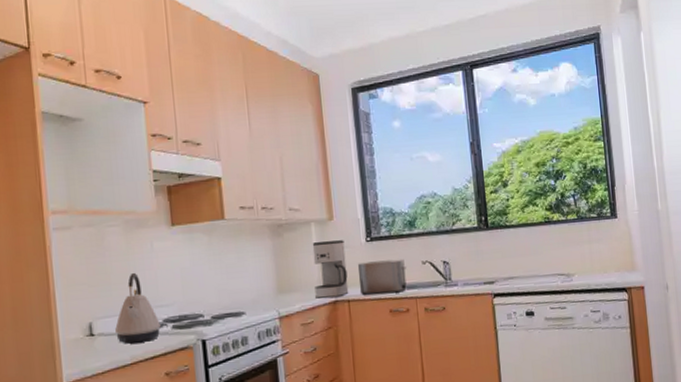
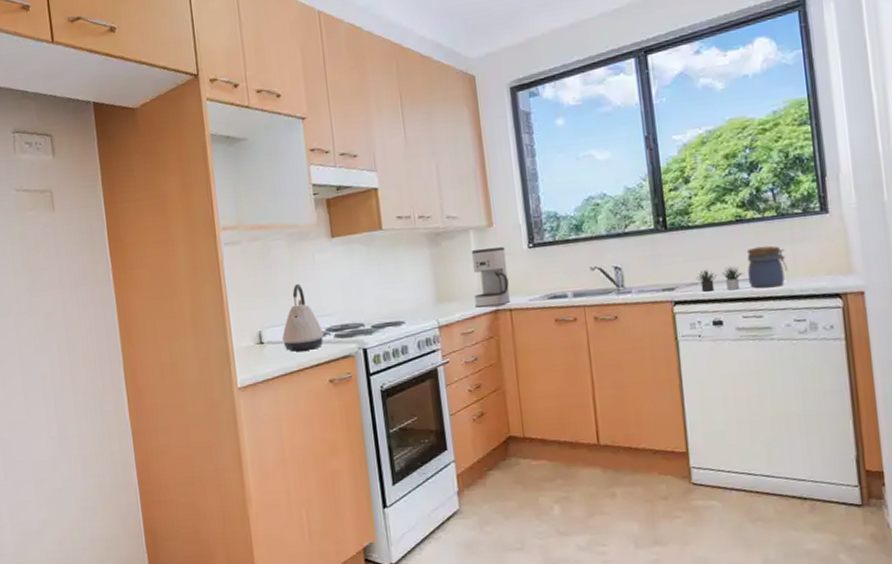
toaster: present [357,258,407,295] -> none [519,265,574,304]
succulent plant: none [512,262,551,286] -> present [695,266,744,293]
jar: none [553,245,586,283] -> present [747,245,788,289]

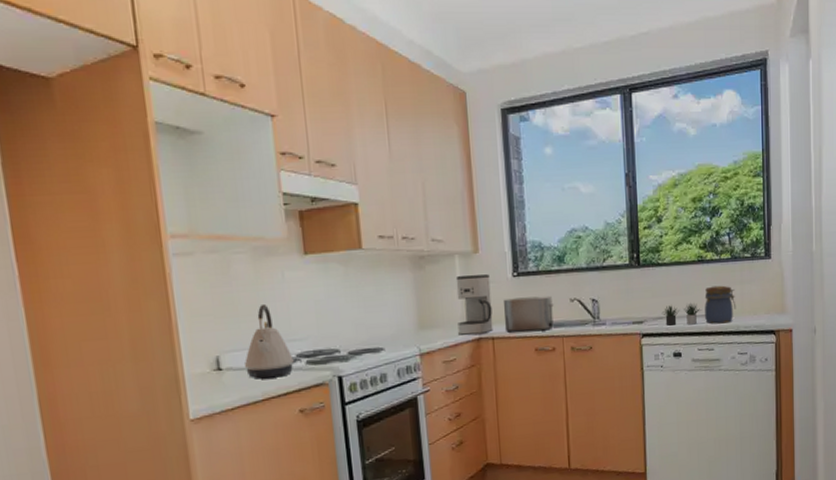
toaster: none [519,265,574,304] -> present [503,295,554,333]

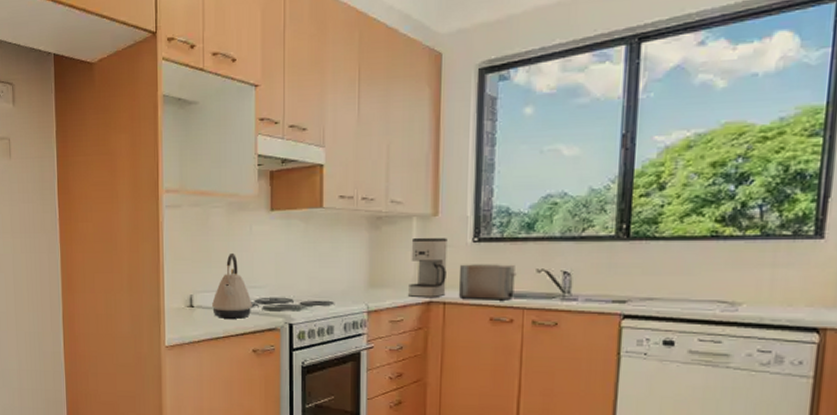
succulent plant: present [661,302,701,327] -> none [652,284,709,311]
jar: present [704,285,737,325] -> none [713,267,762,313]

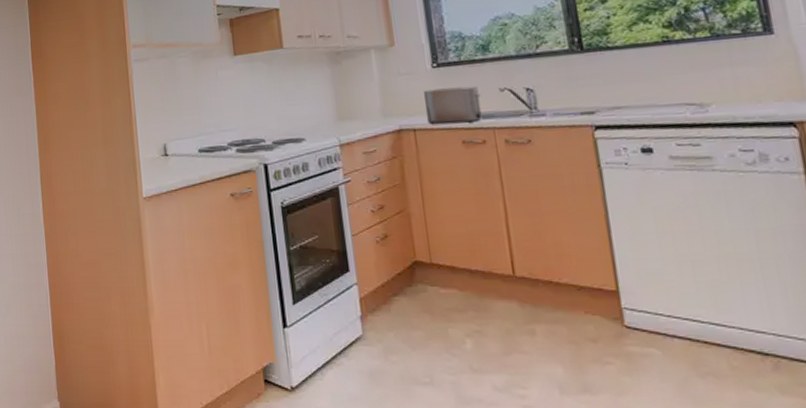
kettle: present [211,252,252,319] -> none [185,98,226,165]
coffee maker: present [408,238,448,298] -> none [372,66,415,127]

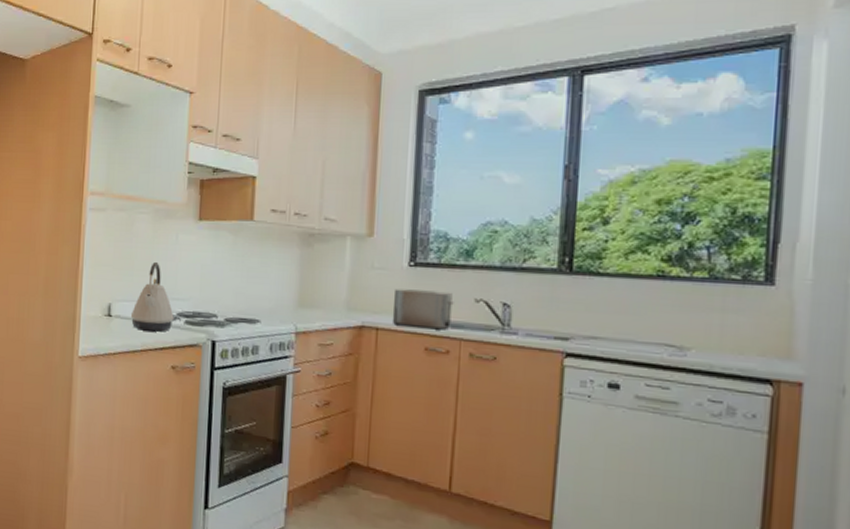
kettle: none [185,98,226,165] -> present [130,261,174,332]

